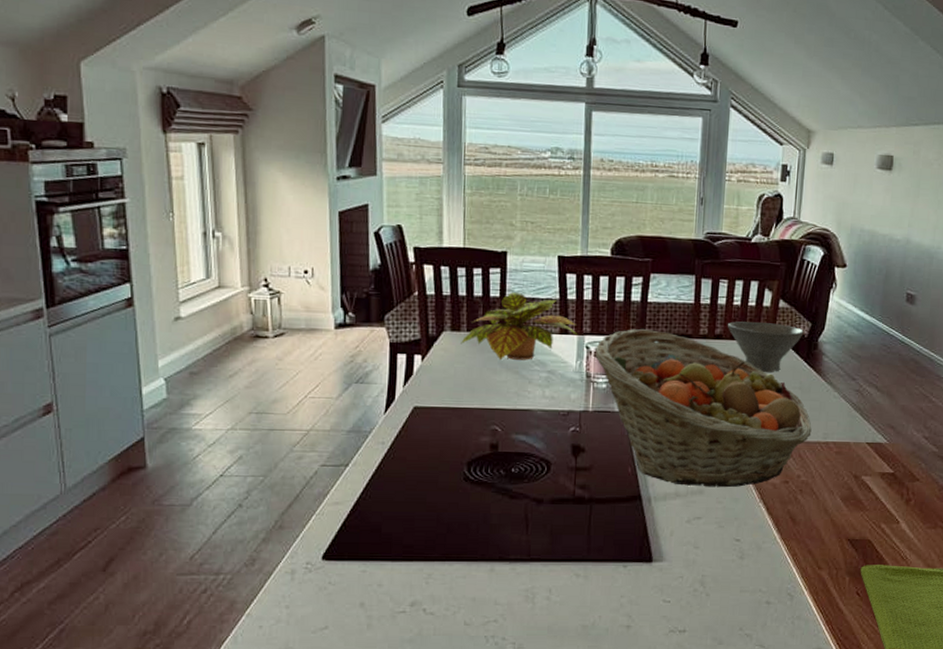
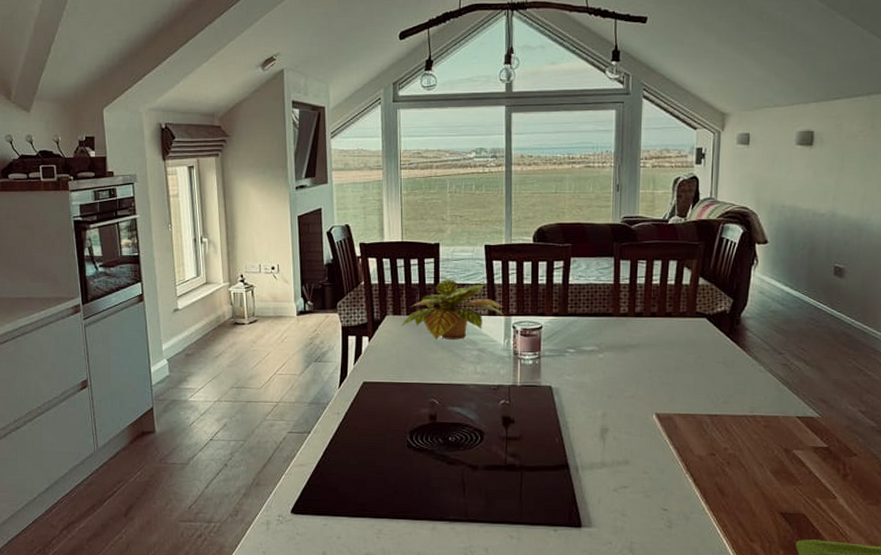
fruit basket: present [595,329,812,488] -> none [521,309,738,459]
bowl: present [728,321,804,373] -> none [648,300,725,349]

